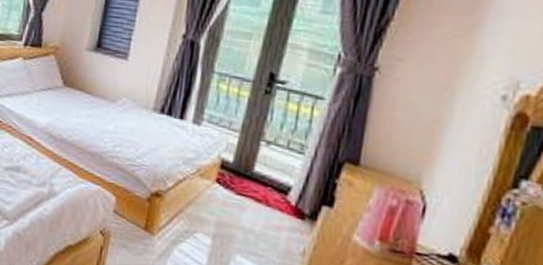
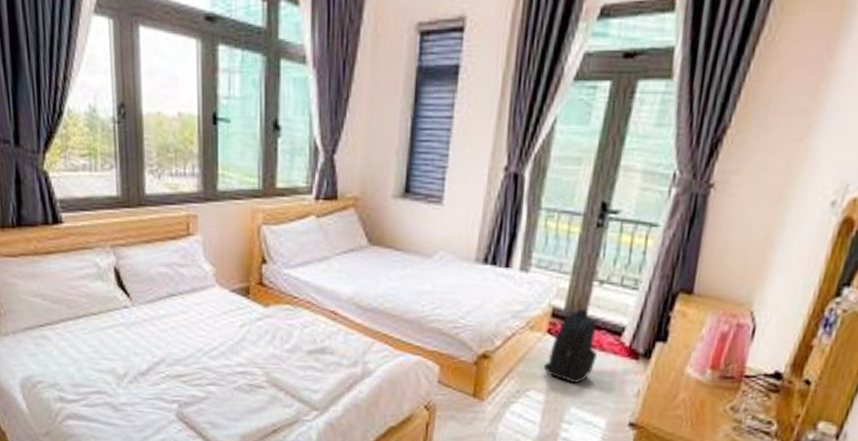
backpack: none [212,164,264,234] -> present [544,308,598,384]

